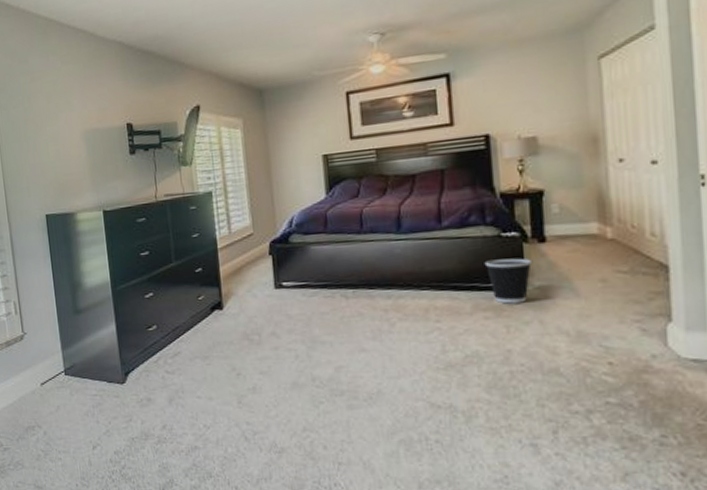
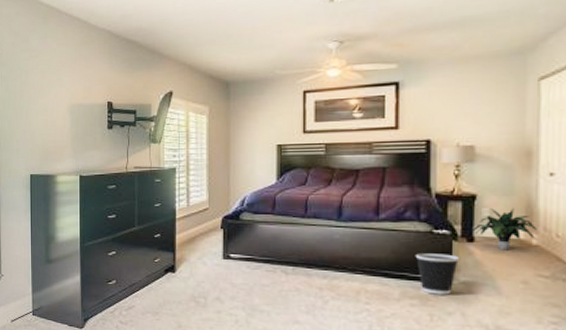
potted plant: none [541,201,613,249] -> present [471,208,538,251]

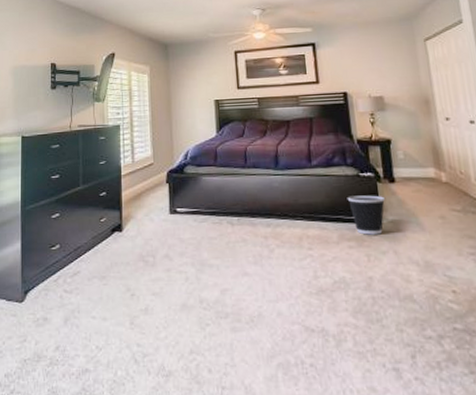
potted plant: present [471,208,538,251] -> none [391,150,447,189]

